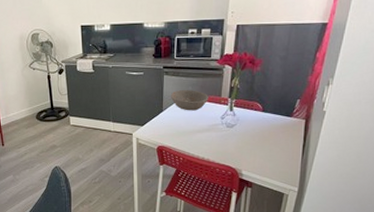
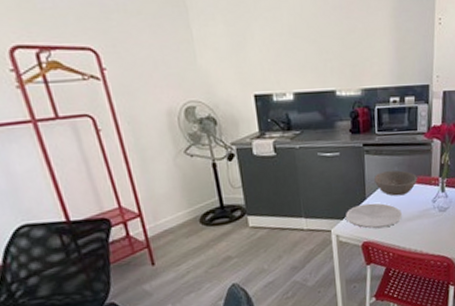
plate: none [144,115,193,135] -> present [345,202,402,229]

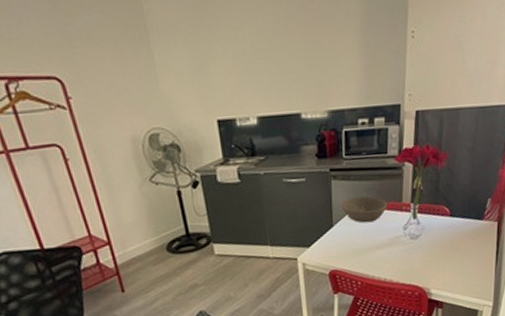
plate: present [345,202,402,229] -> none [311,230,371,257]

